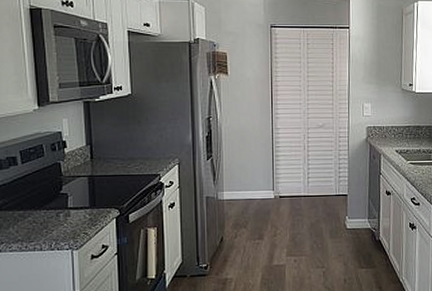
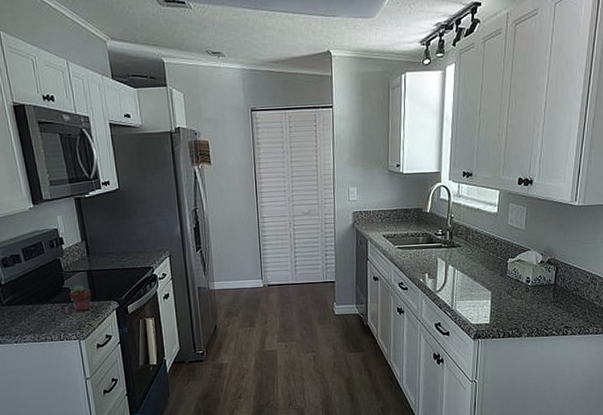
potted succulent: none [67,190,91,219] -> present [70,284,92,311]

